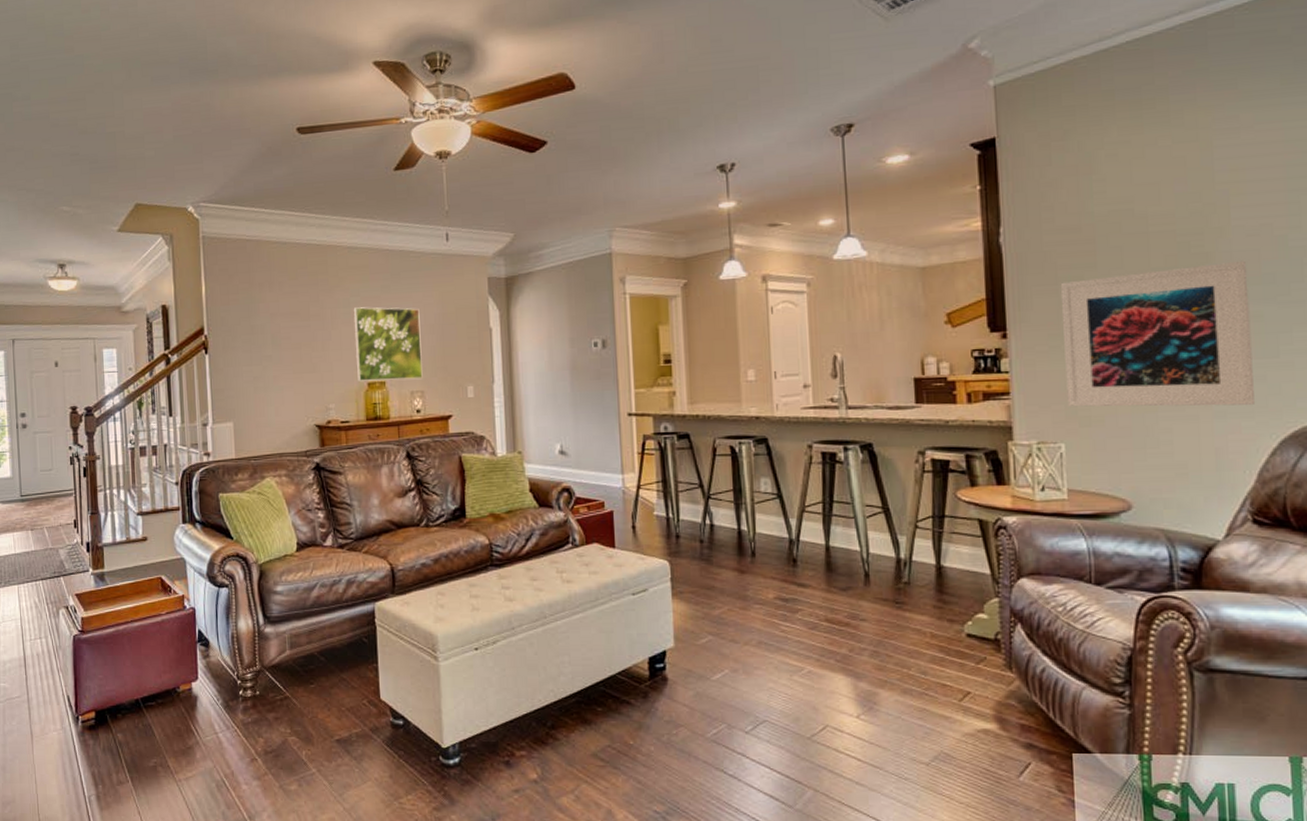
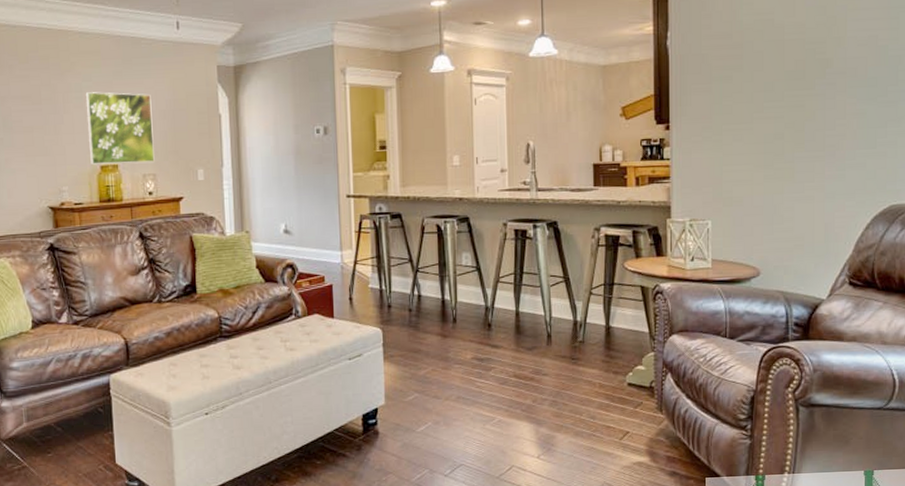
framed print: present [1060,260,1254,407] -> none [713,66,857,190]

